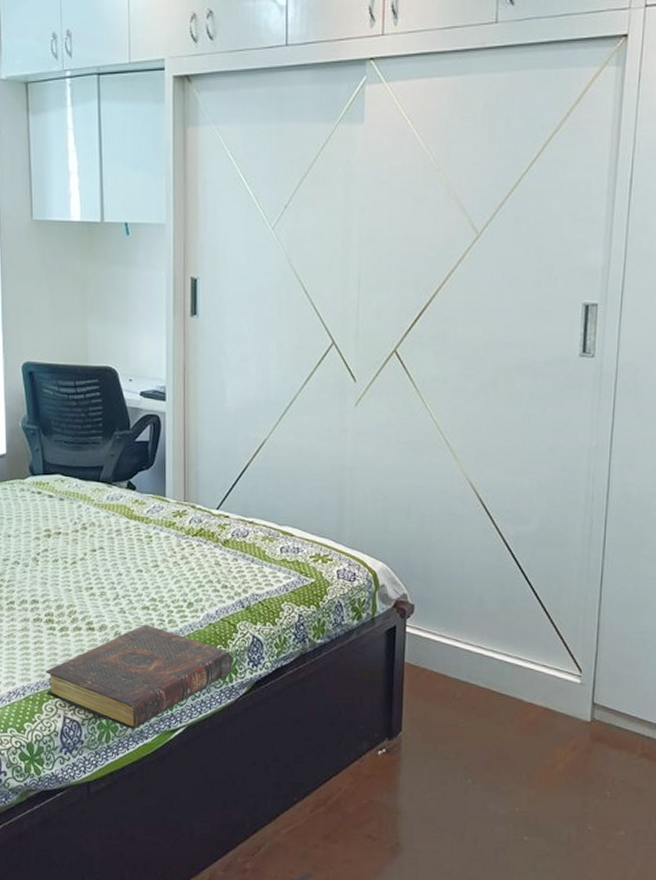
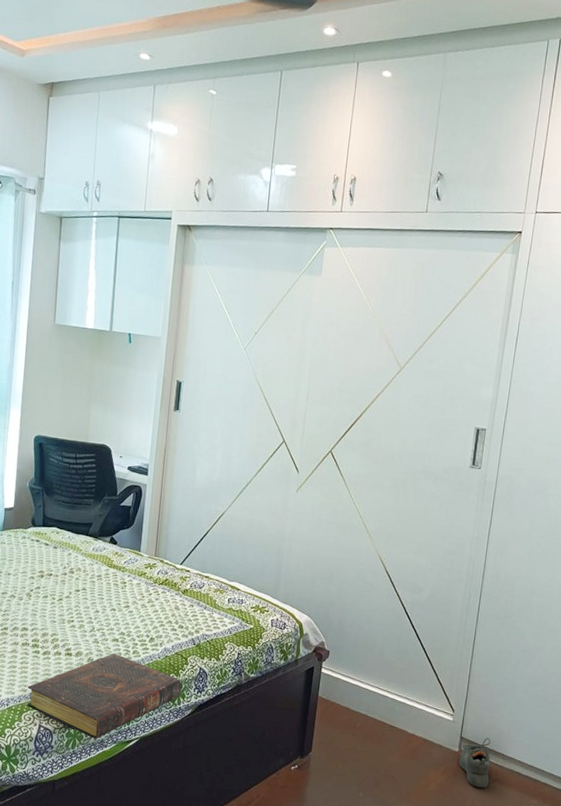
shoe: none [592,702,634,766] -> present [459,738,491,788]

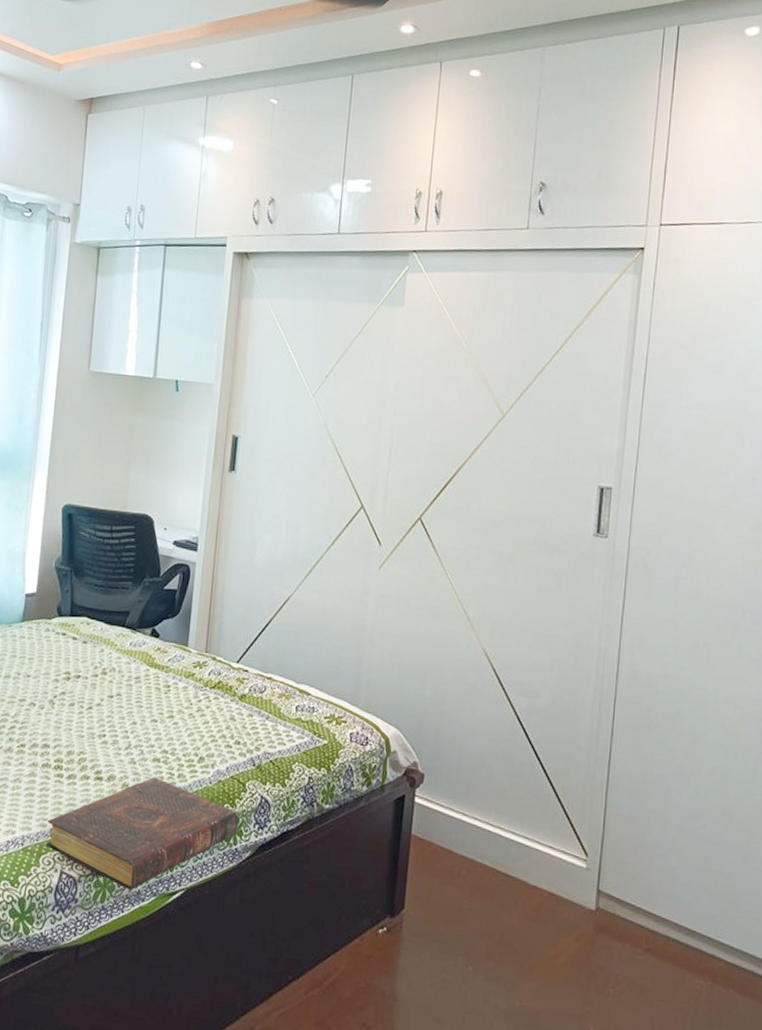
shoe: present [459,738,491,788] -> none [597,891,639,961]

